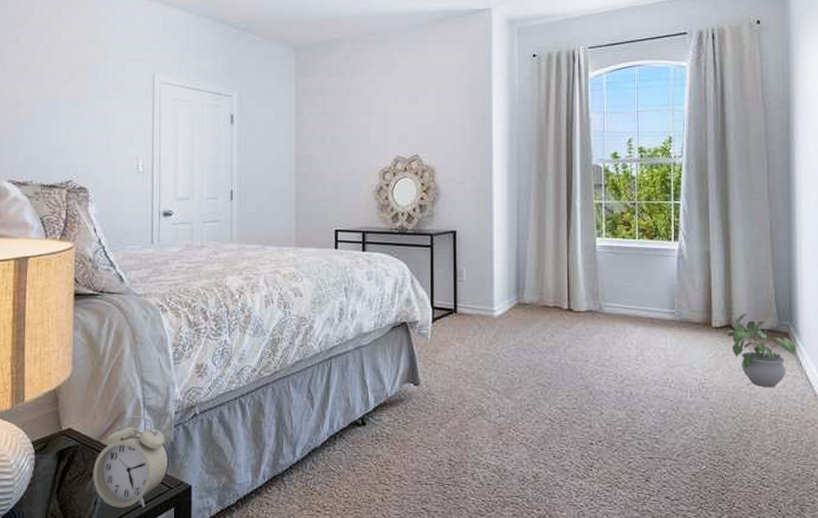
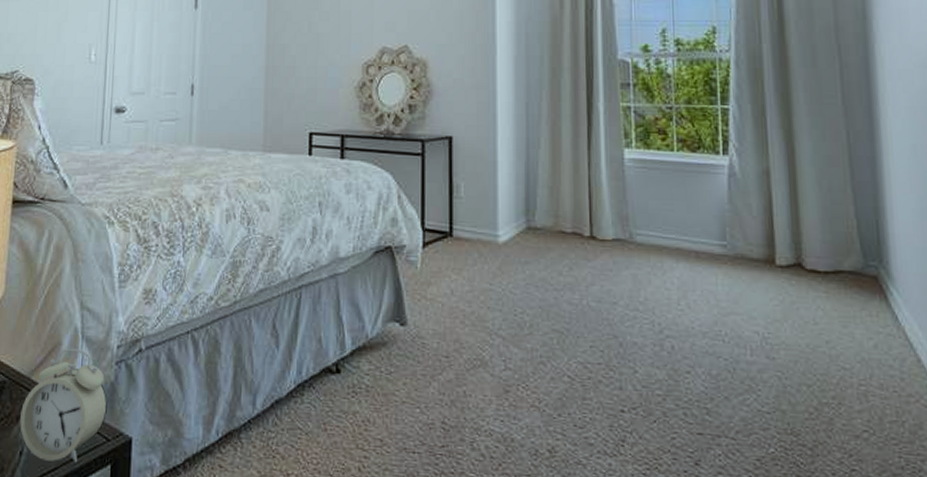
potted plant: present [725,313,796,388] -> none [793,248,890,348]

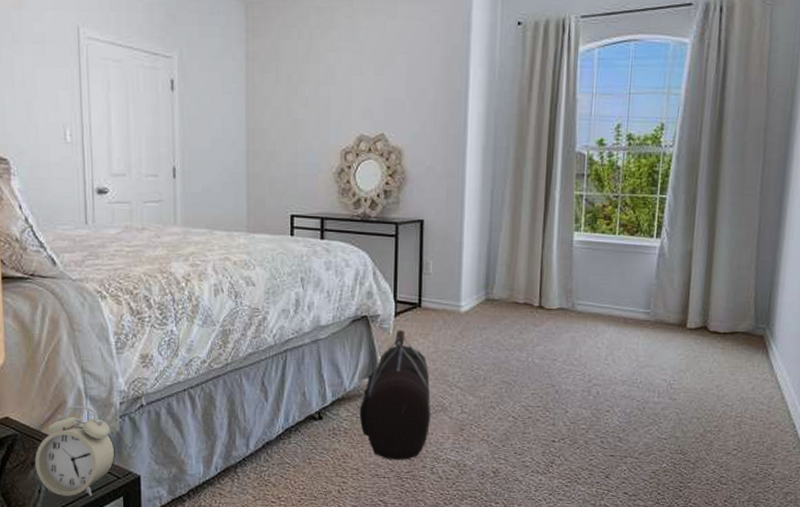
duffel bag: none [383,264,467,430] -> present [359,330,431,460]

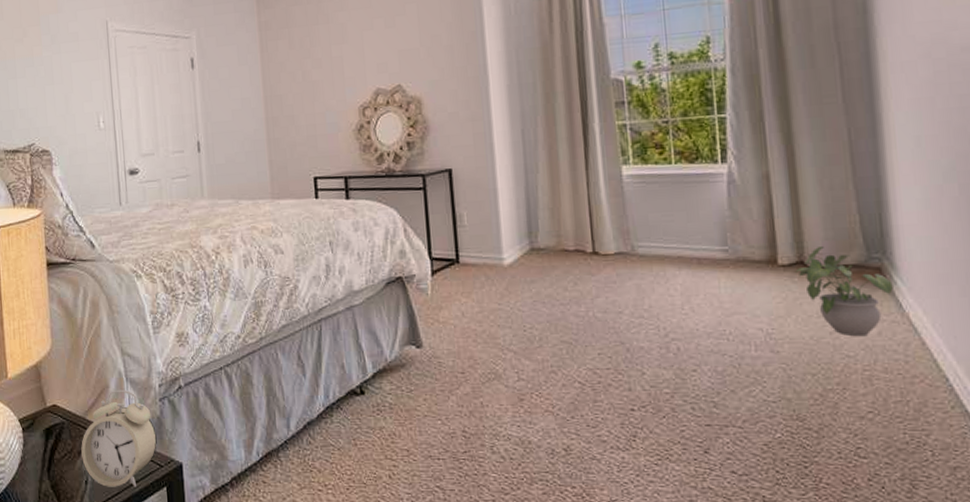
duffel bag: present [359,330,431,460] -> none [403,290,484,437]
potted plant: none [699,314,770,390] -> present [795,245,893,337]

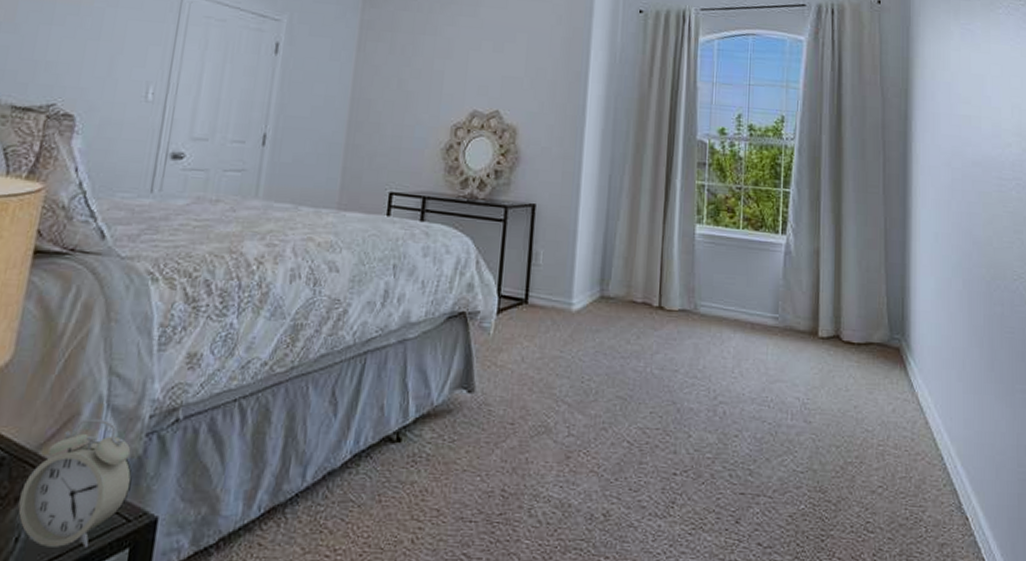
potted plant: present [795,245,893,337] -> none [832,322,908,412]

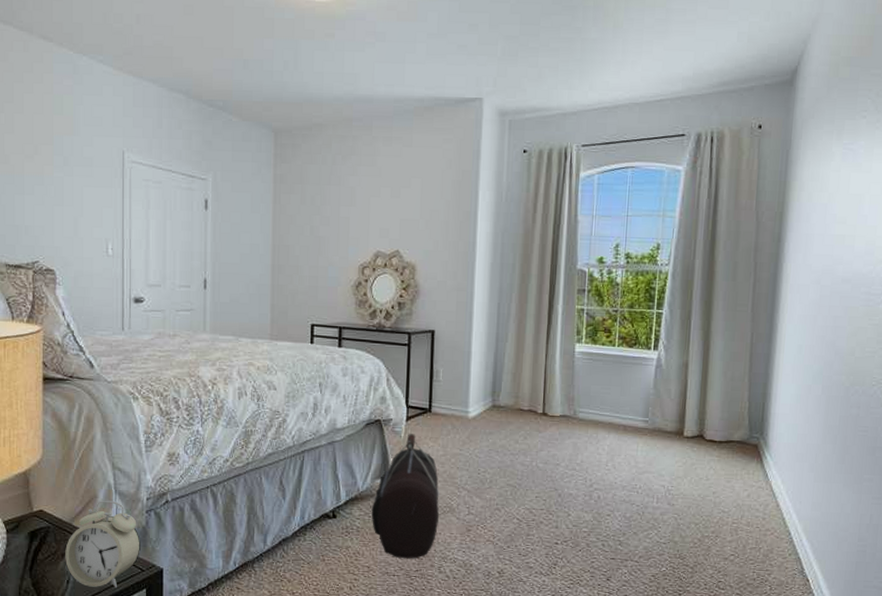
duffel bag: none [446,330,534,497] -> present [371,434,440,559]

